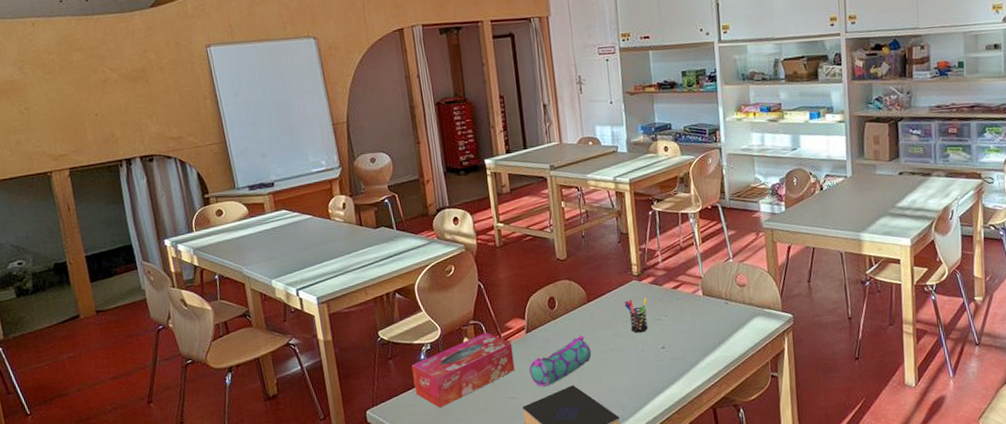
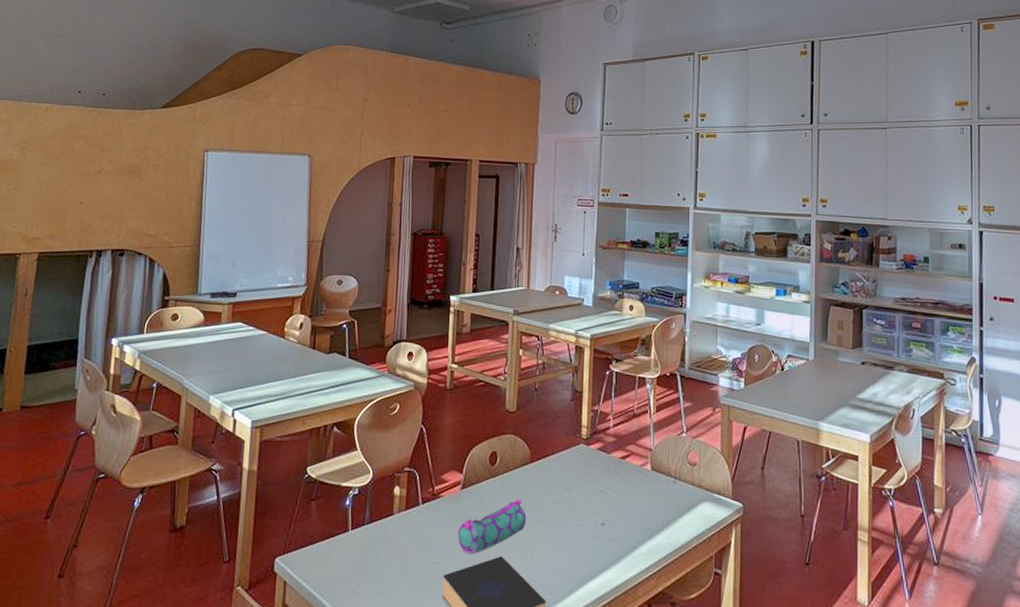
tissue box: present [411,332,515,409] -> none [332,482,444,566]
pen holder: present [624,297,648,333] -> none [568,464,593,504]

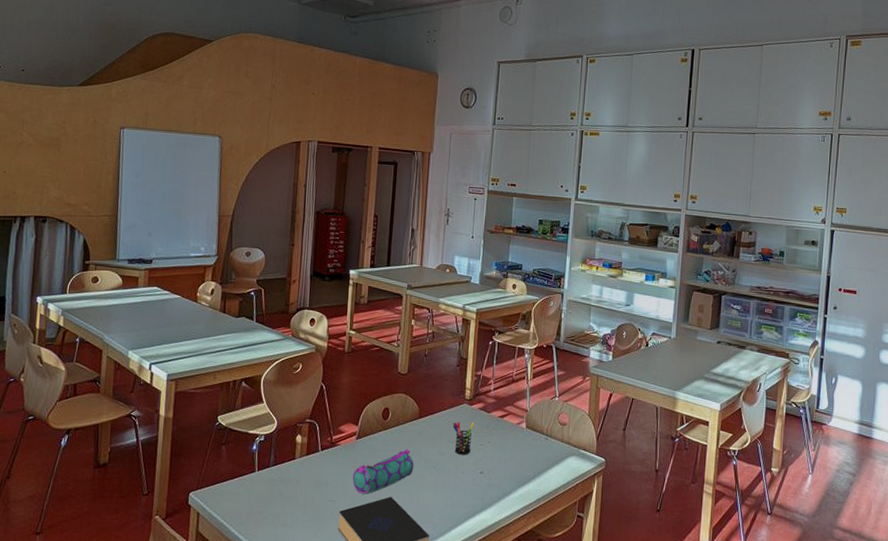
pen holder: none [568,464,593,504] -> present [452,421,475,455]

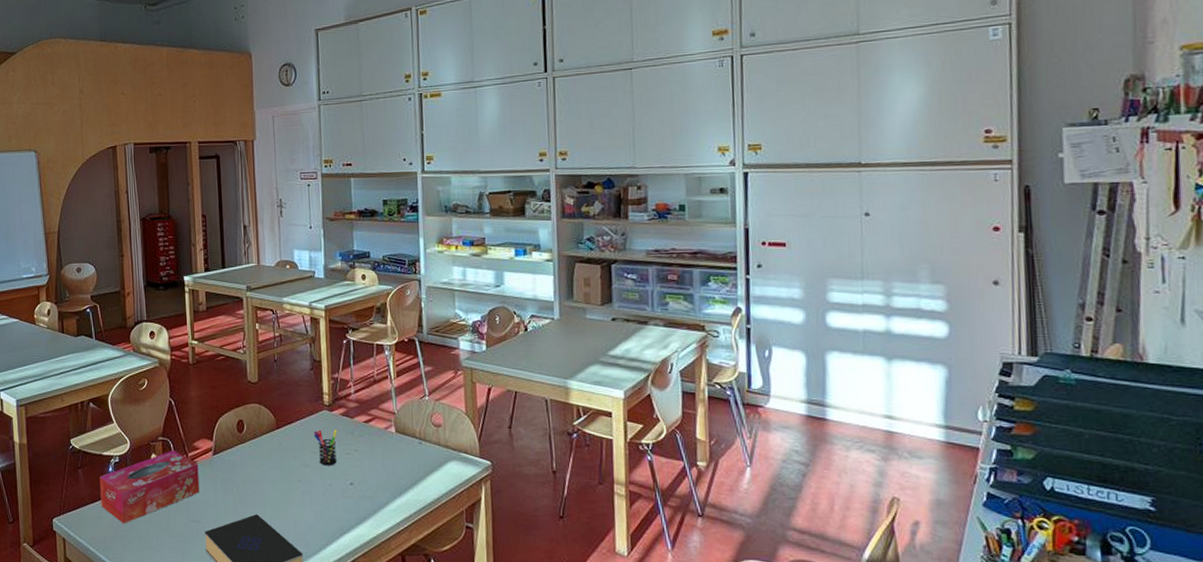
tissue box: none [240,432,341,501] -> present [99,449,200,524]
pencil case: present [352,448,414,494] -> none [213,462,278,513]

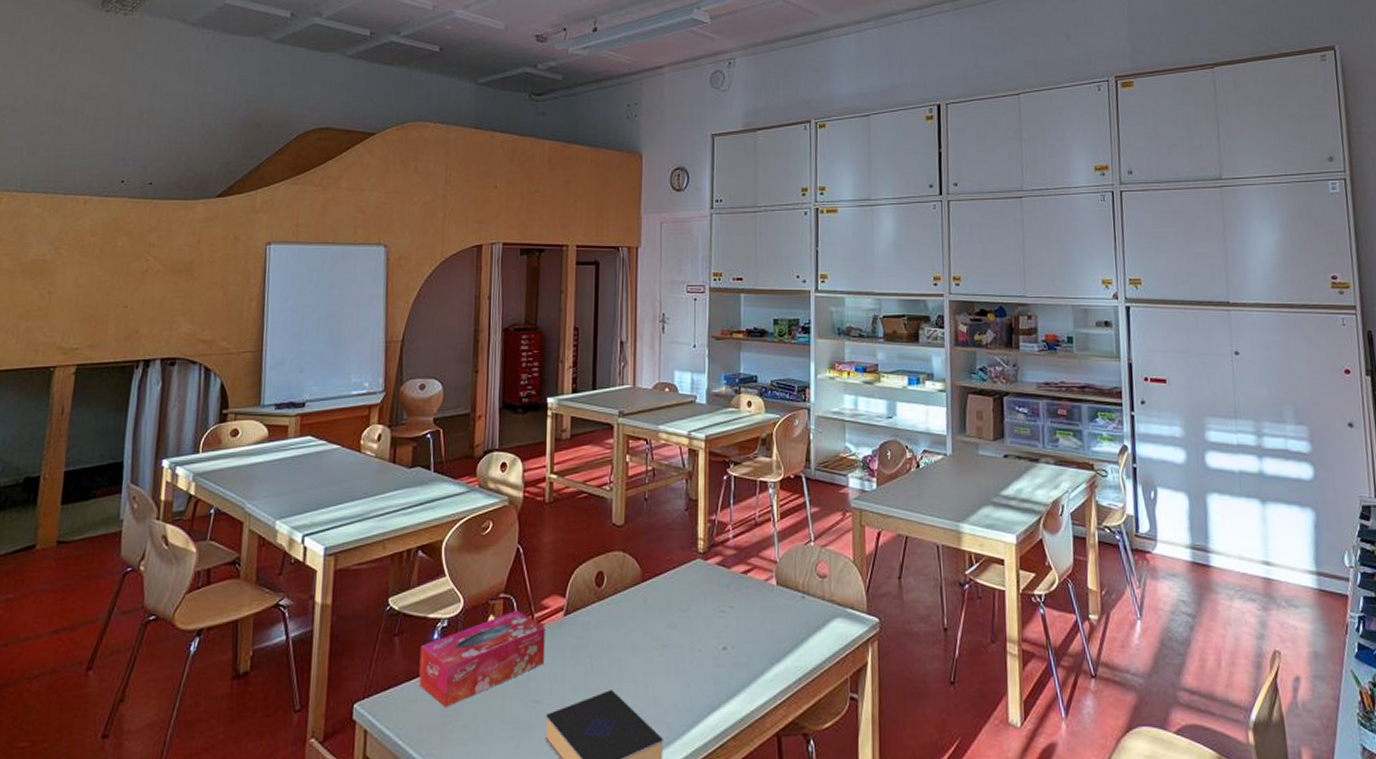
pen holder: present [313,429,337,466] -> none [684,582,712,627]

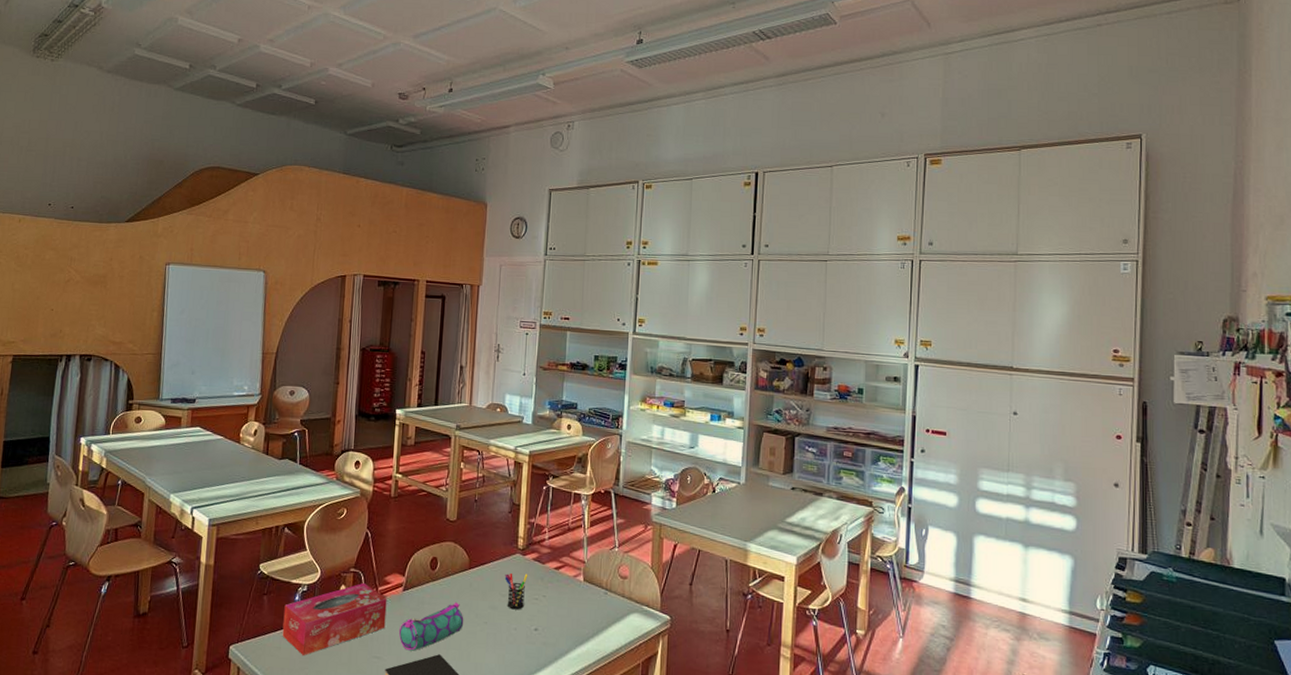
pencil case: none [561,623,639,689] -> present [398,602,464,651]
pen holder: none [684,582,712,627] -> present [504,572,528,610]

